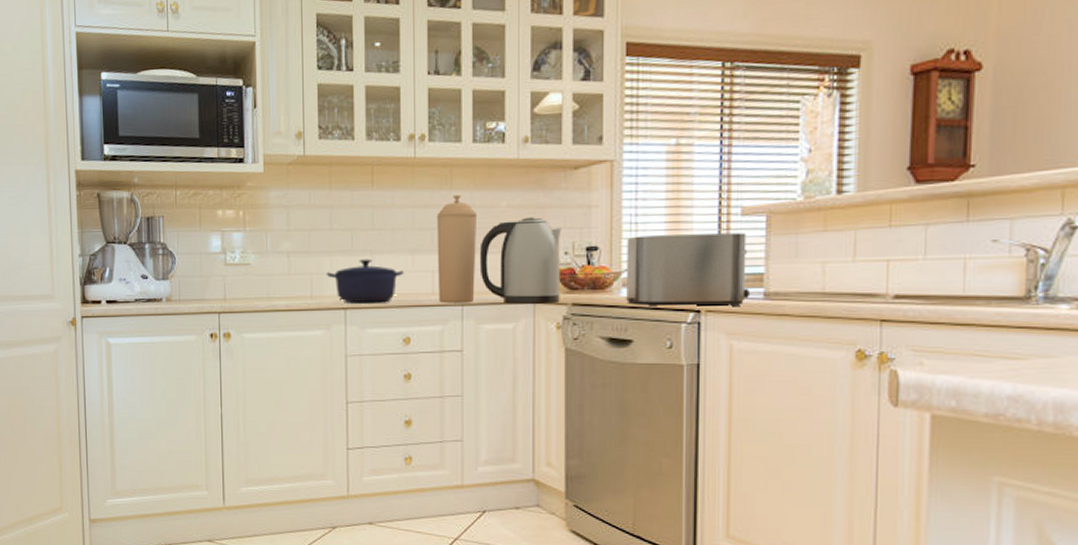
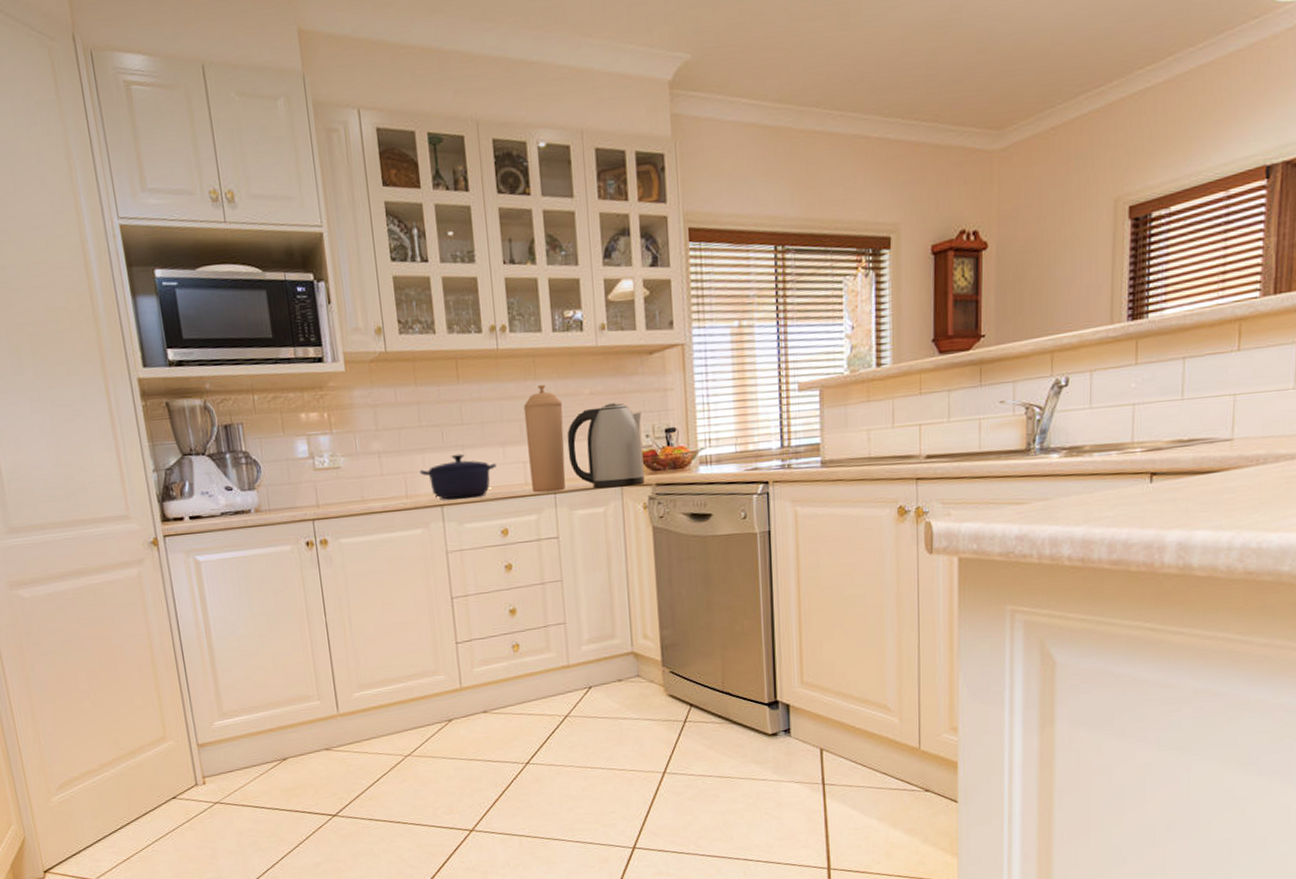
toaster: present [626,233,749,307] -> none [701,407,809,482]

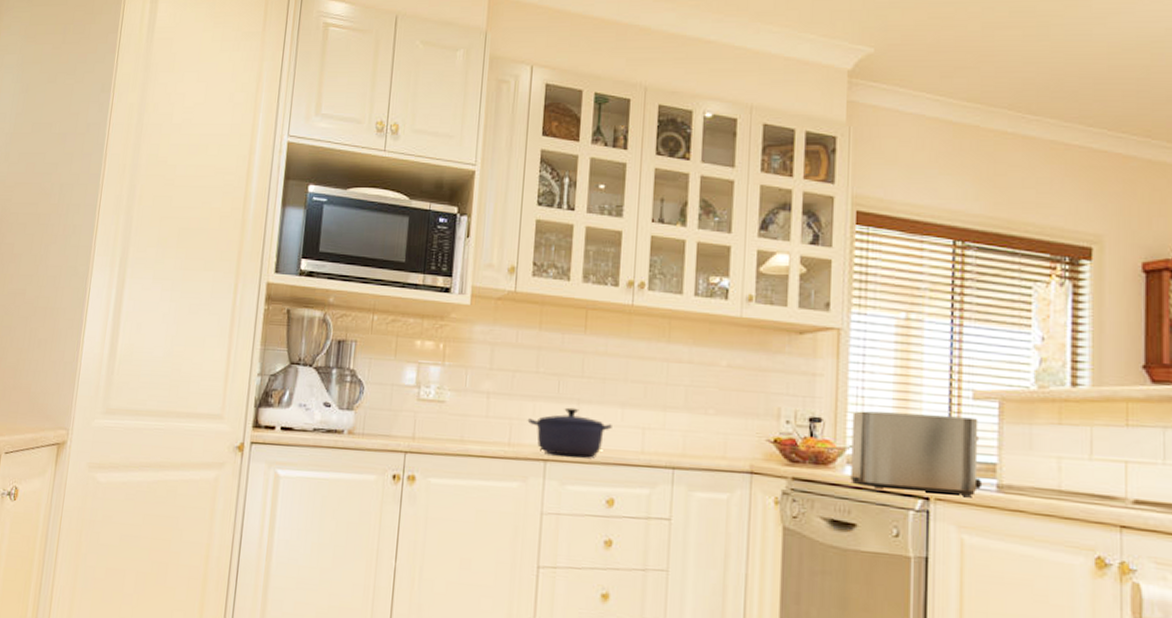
canister: present [523,384,566,493] -> none [648,348,695,467]
kettle: present [567,403,645,489] -> none [694,380,784,476]
toaster: none [701,407,809,482] -> present [850,411,981,496]

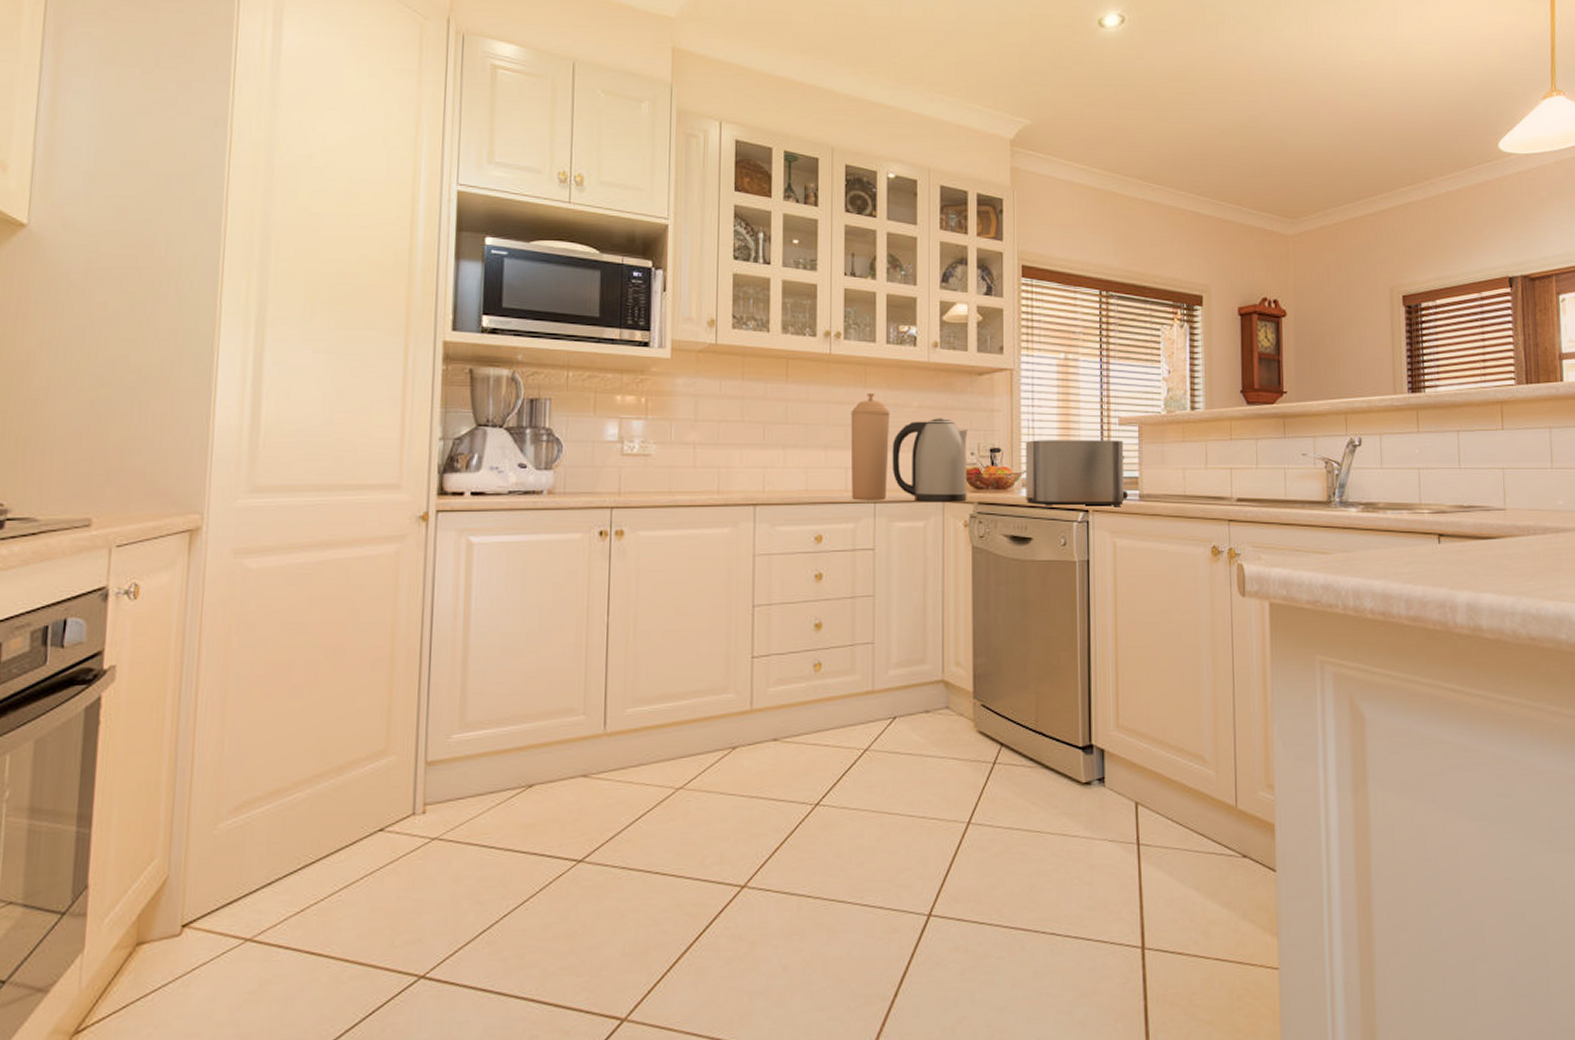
cooking pot: present [527,407,612,458] -> none [735,453,817,499]
canister: none [648,348,695,467] -> present [850,392,890,501]
kettle: none [694,380,784,476] -> present [892,418,968,502]

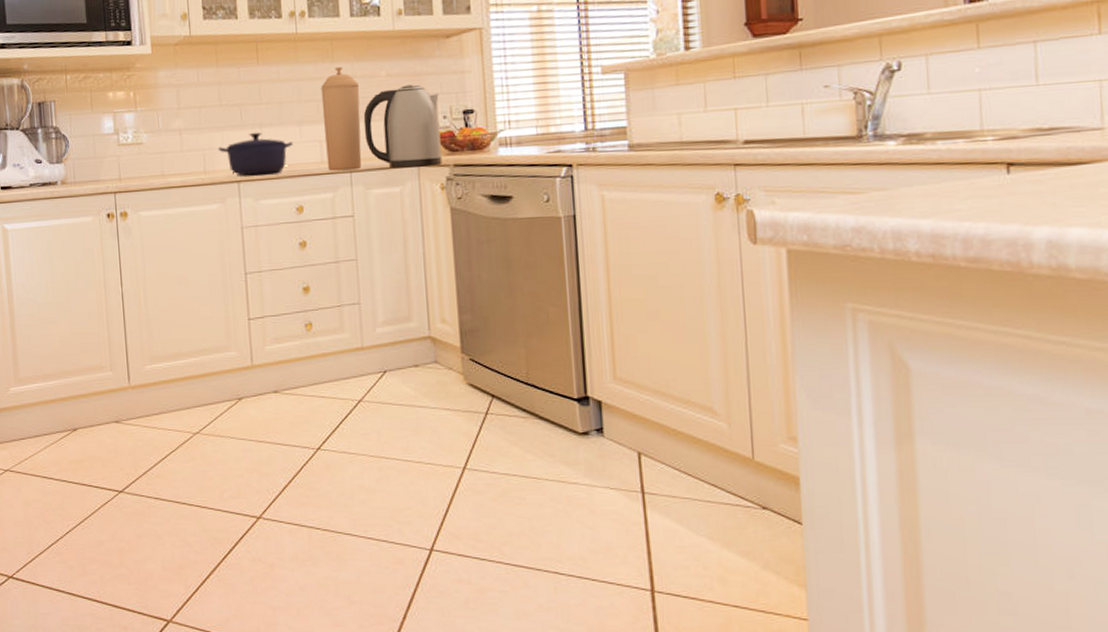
cooking pot: none [735,453,817,499] -> present [218,132,293,176]
toaster: present [1025,440,1128,506] -> none [500,90,615,164]

